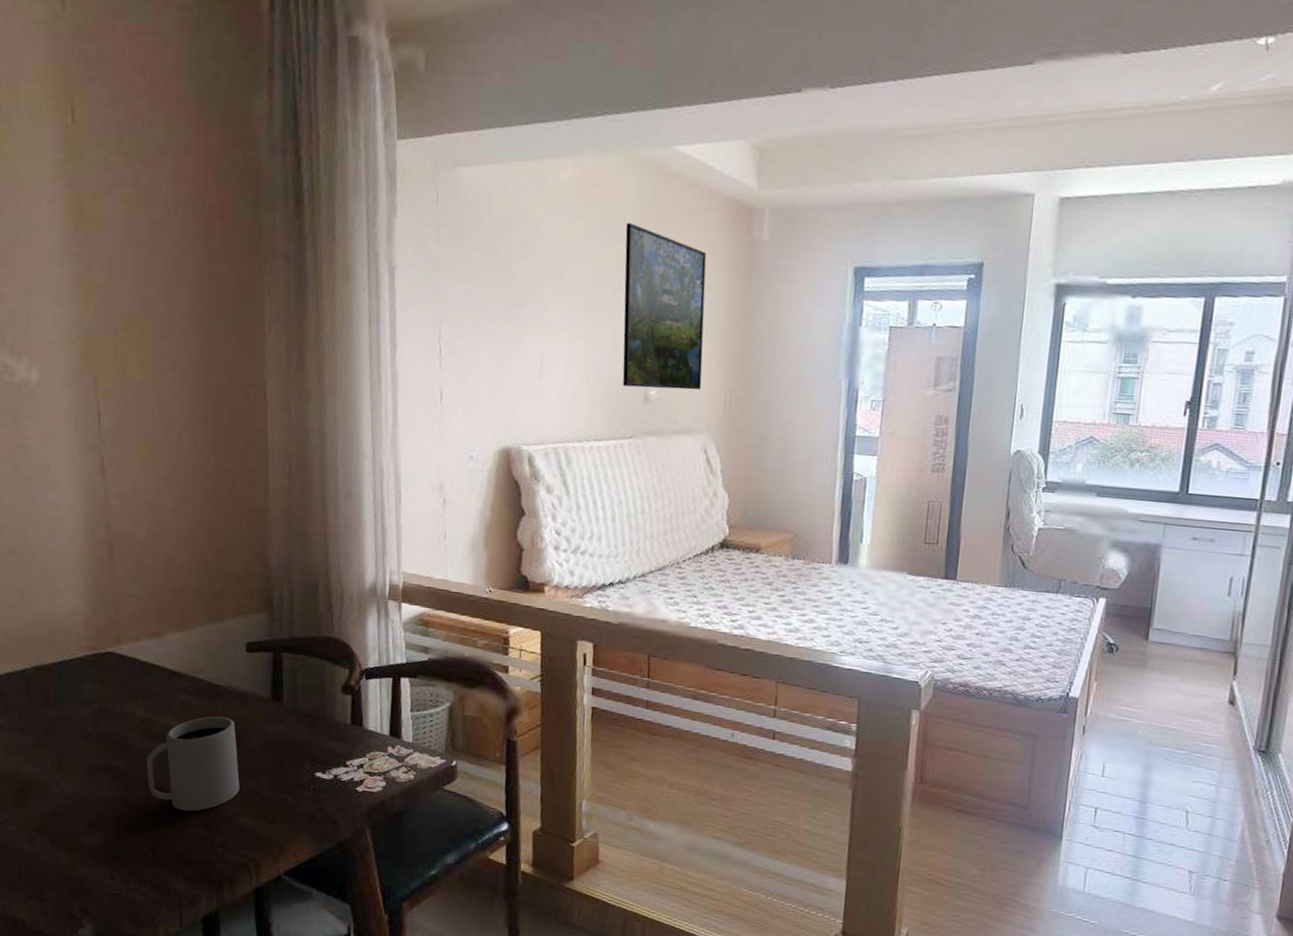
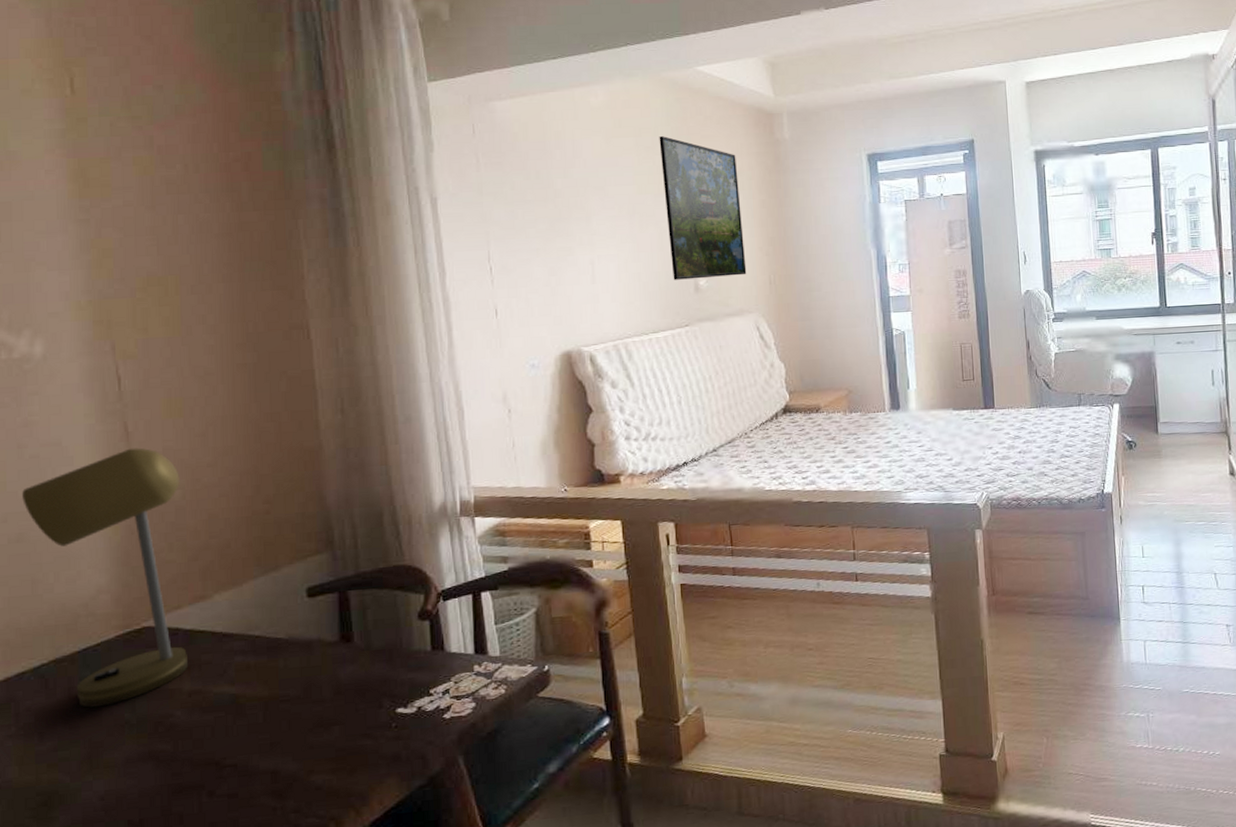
desk lamp: none [16,482,145,717] -> present [22,447,189,708]
mug: present [146,716,240,812] -> none [198,670,311,783]

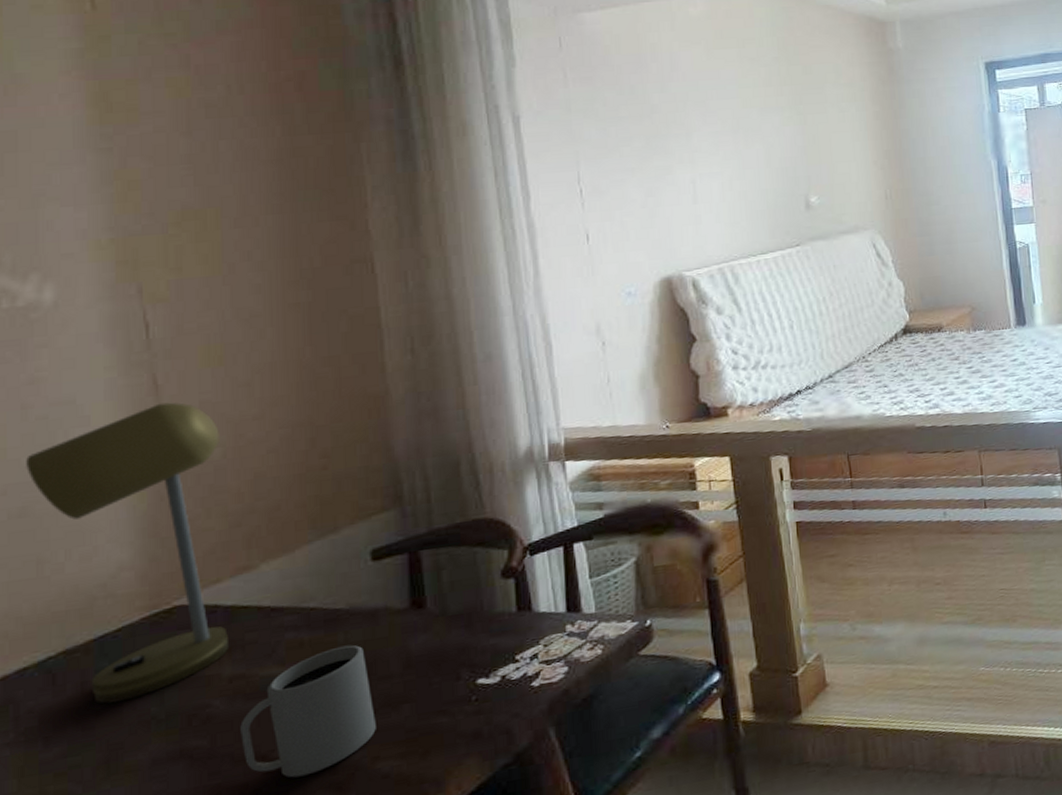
mug: none [198,670,311,783] -> present [240,645,376,778]
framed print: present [659,136,747,280] -> none [764,47,861,198]

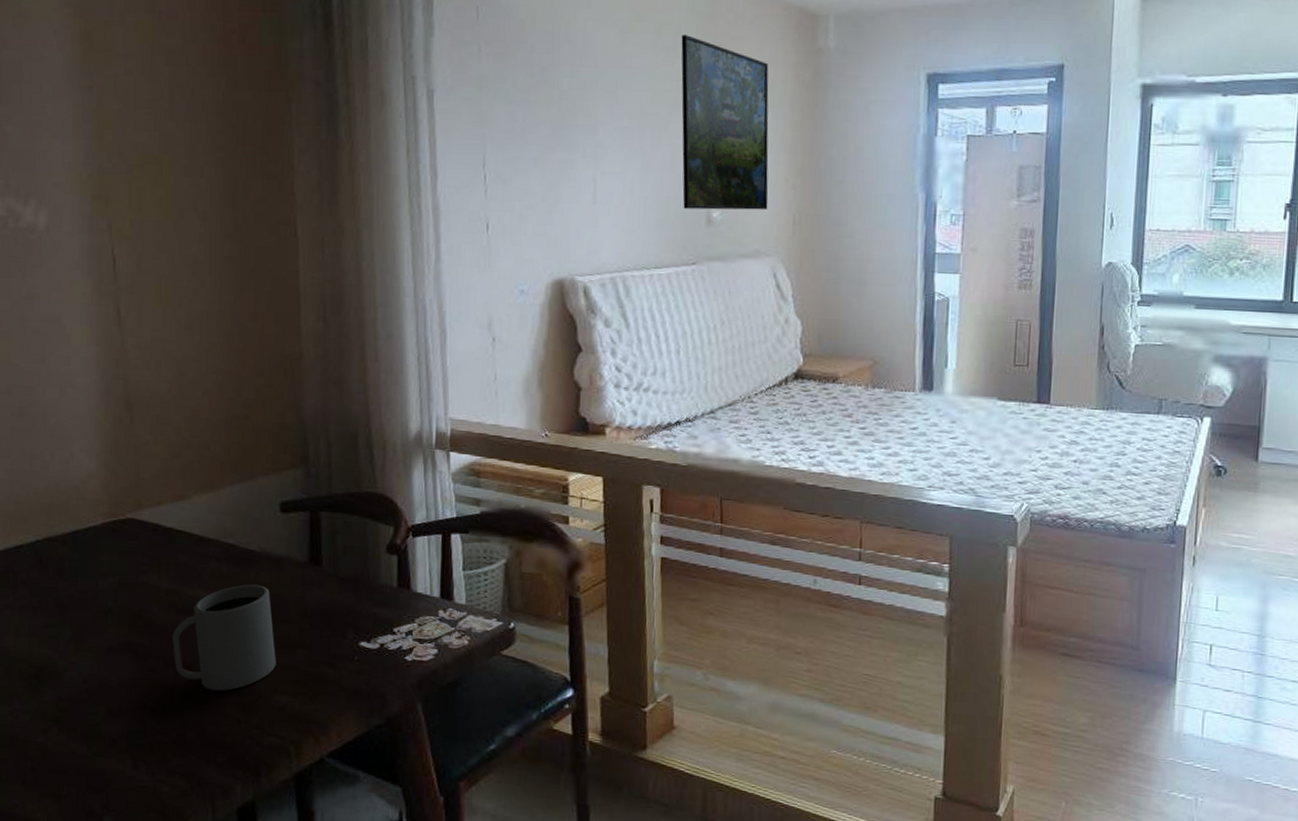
desk lamp: present [26,402,230,704] -> none [24,333,167,591]
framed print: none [764,47,861,198] -> present [681,35,769,211]

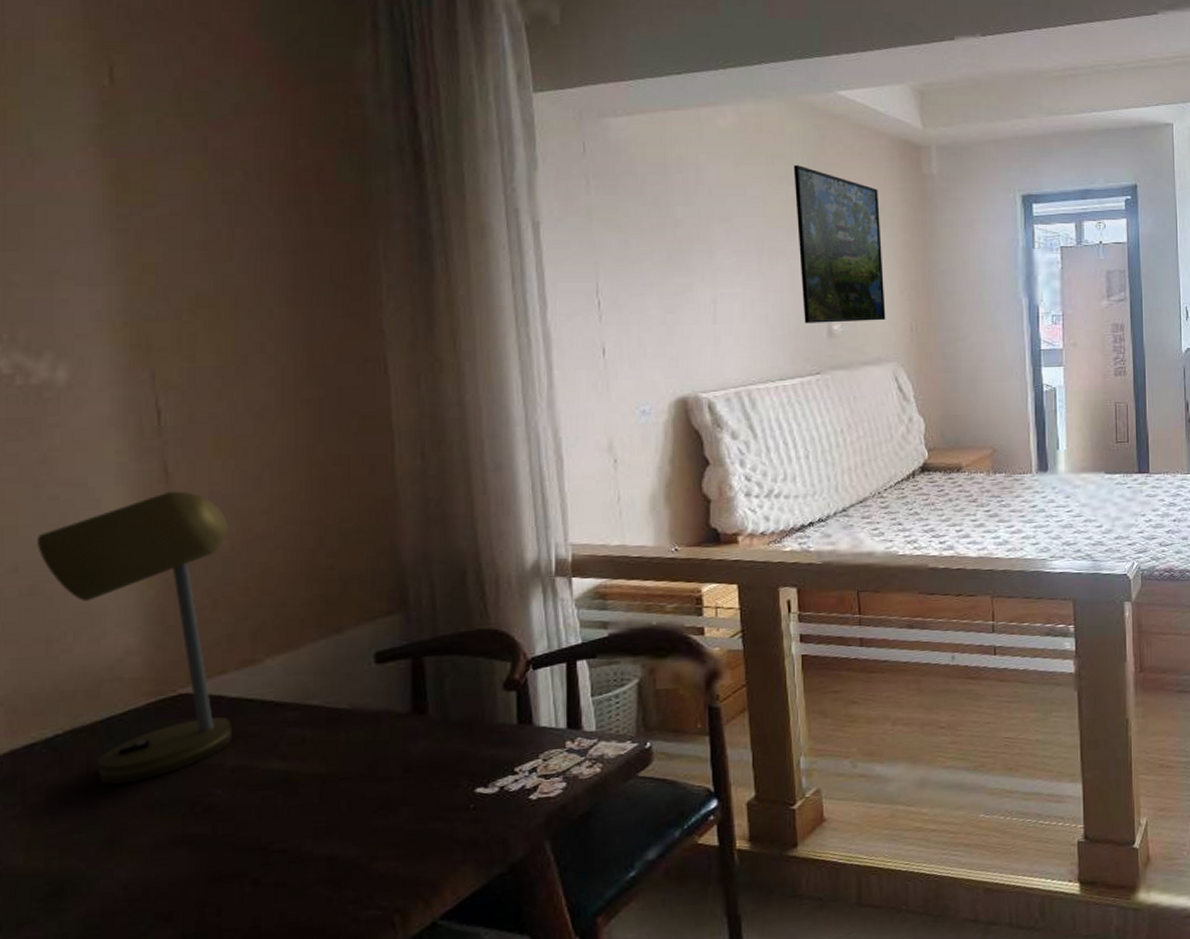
desk lamp: none [24,333,167,591] -> present [37,491,233,785]
mug: present [172,584,276,691] -> none [241,745,374,871]

